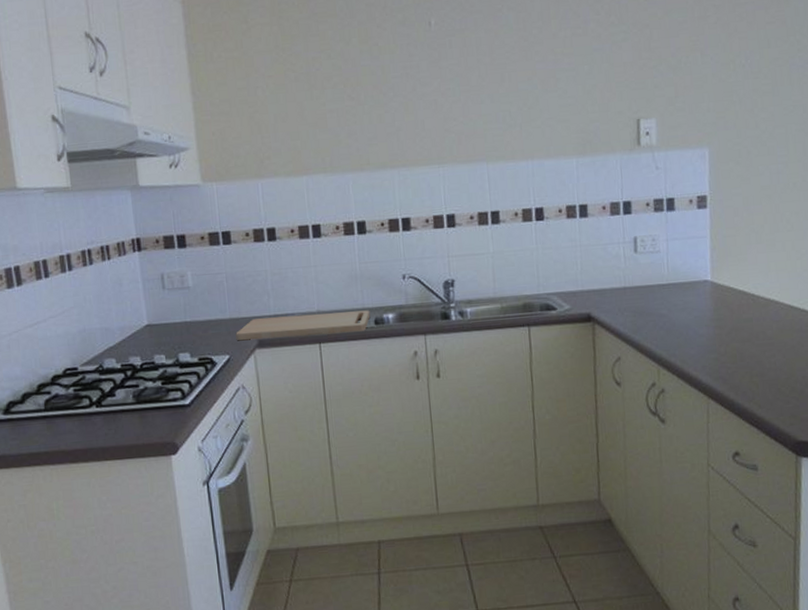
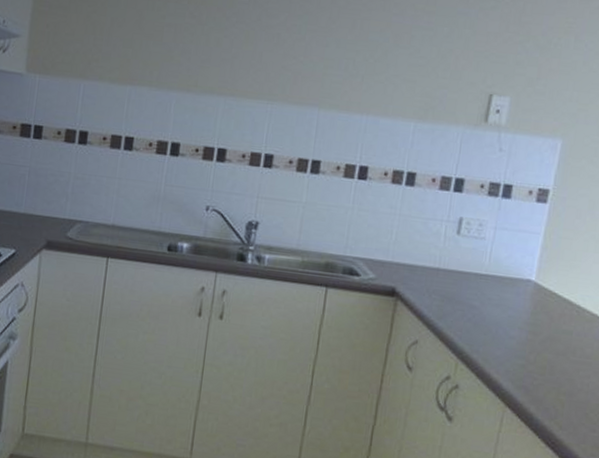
cutting board: present [235,310,371,341] -> none [25,218,165,255]

